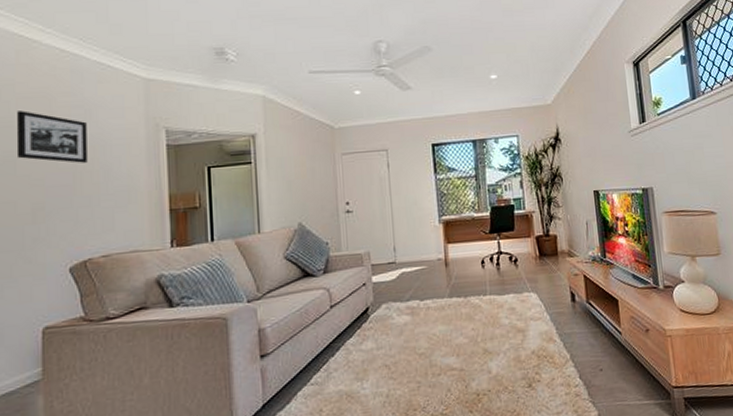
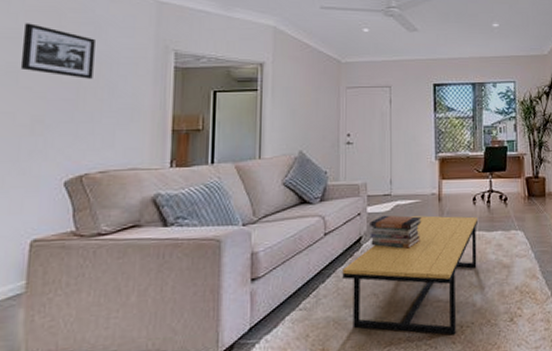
coffee table: none [351,280,490,404] -> present [342,215,477,335]
book stack: none [376,283,430,319] -> present [370,215,422,250]

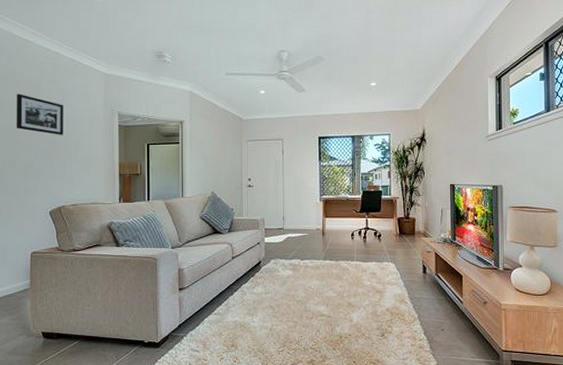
coffee table: present [342,215,477,335] -> none [246,247,355,343]
book stack: present [370,215,422,250] -> none [267,245,309,273]

